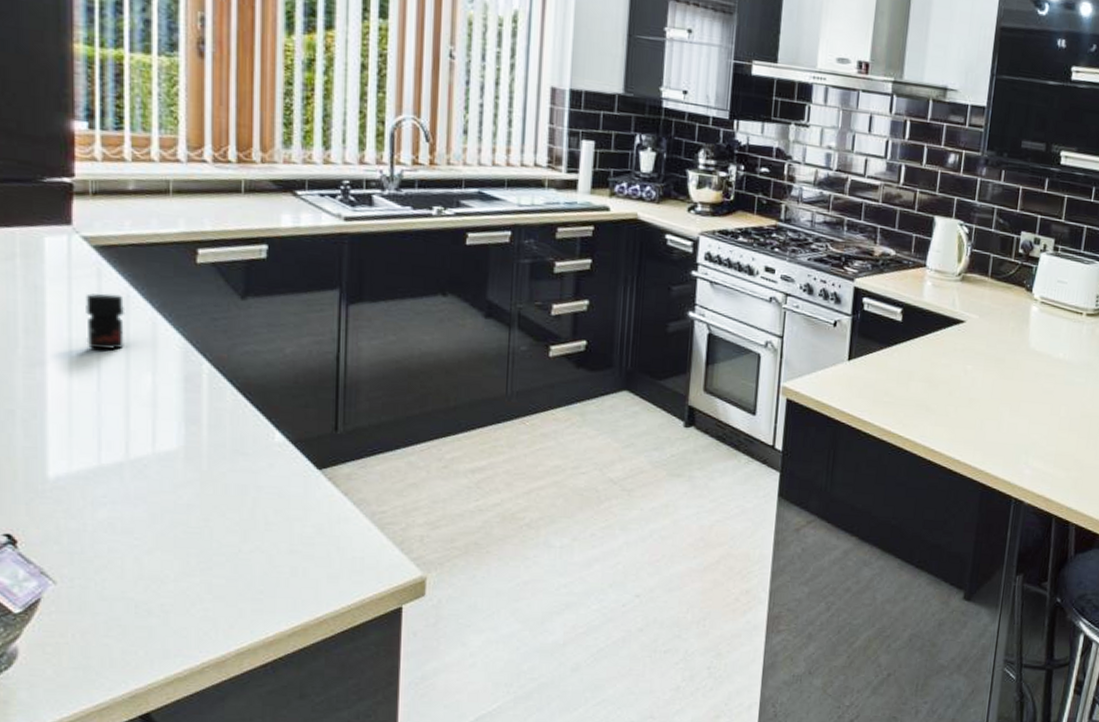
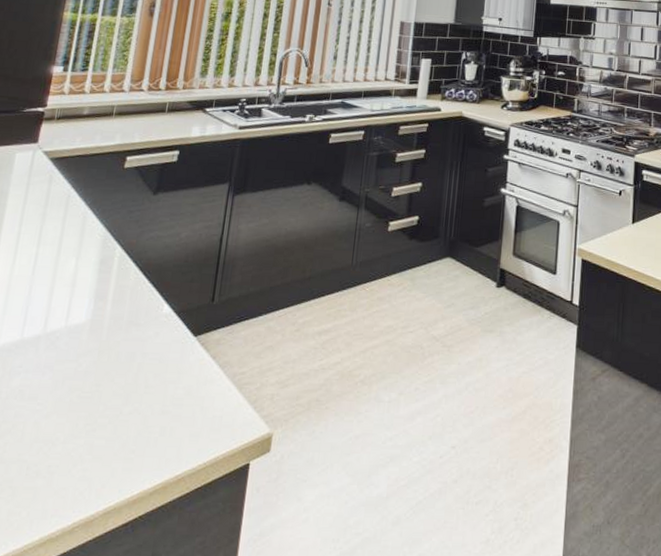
jar: present [86,293,126,350] -> none [31,195,65,240]

